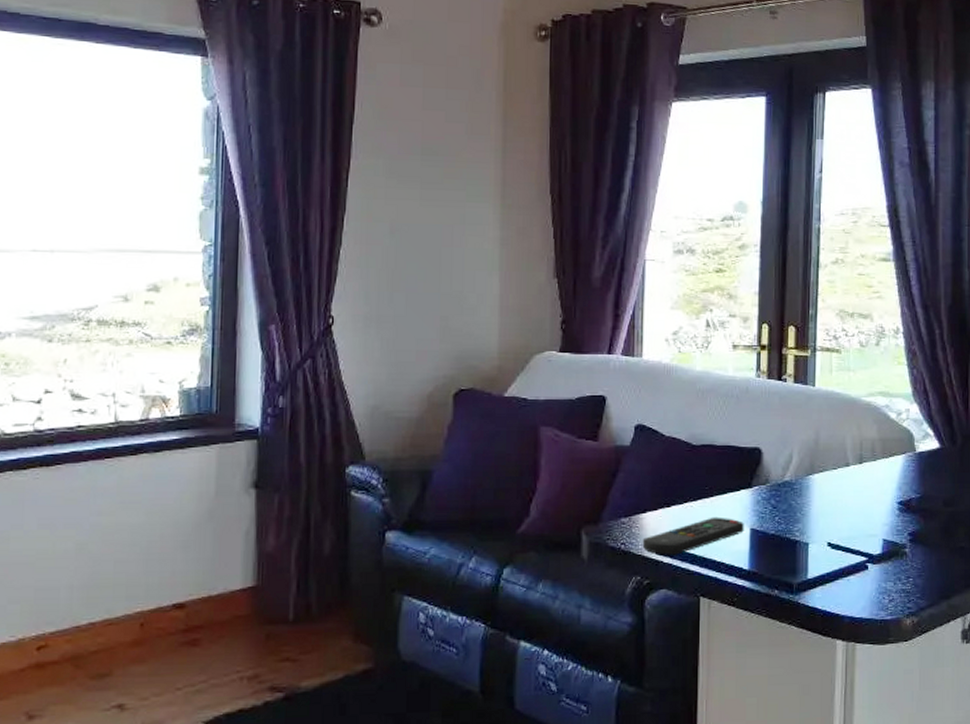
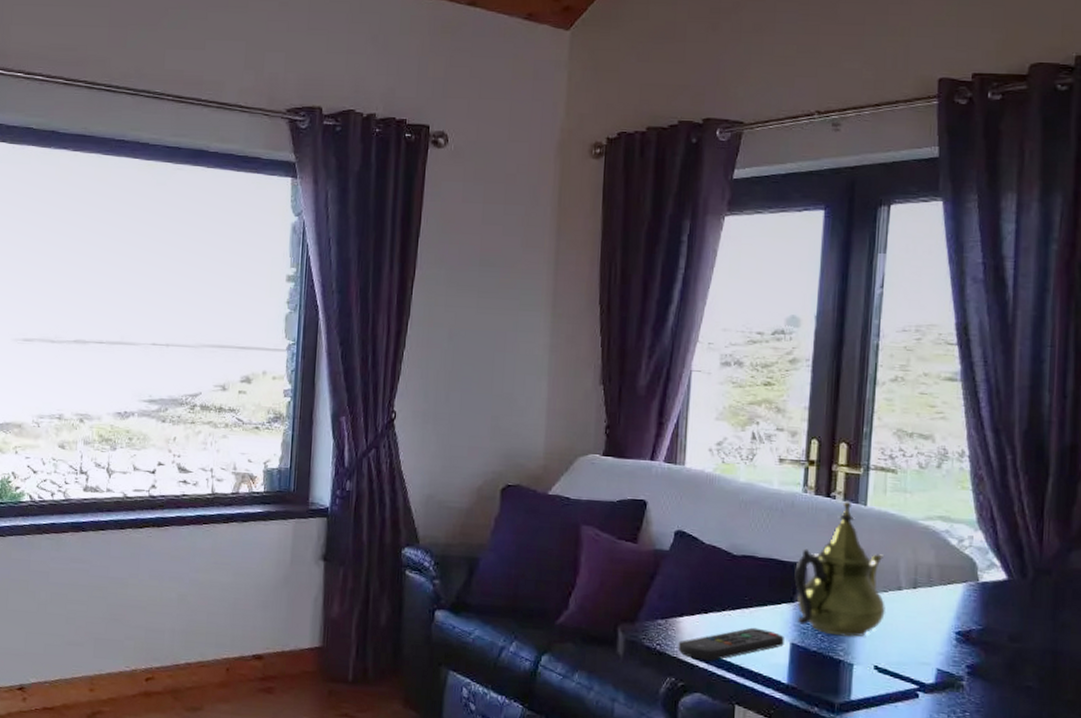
teapot: none [751,382,835,517] -> present [794,500,885,637]

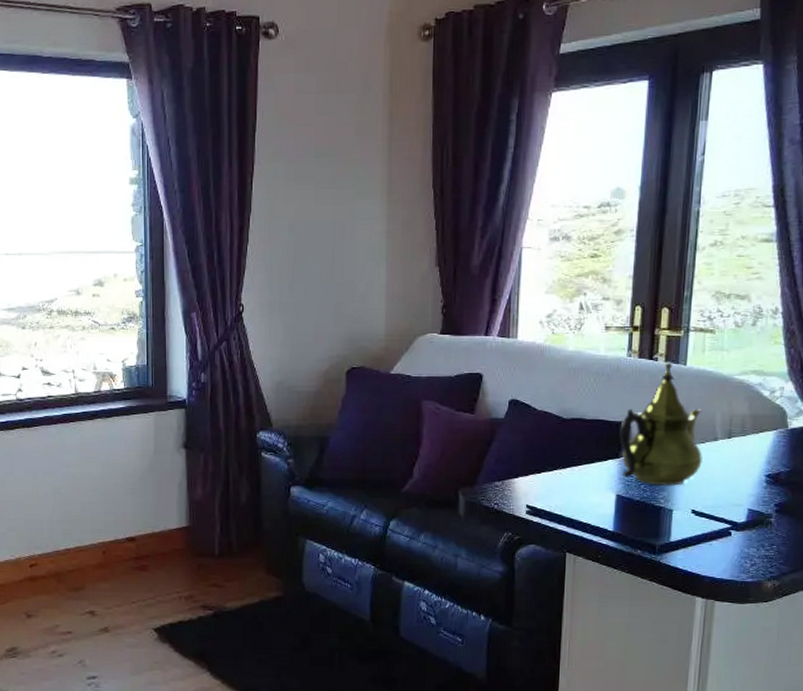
remote control: present [678,627,784,661] -> none [513,483,610,516]

